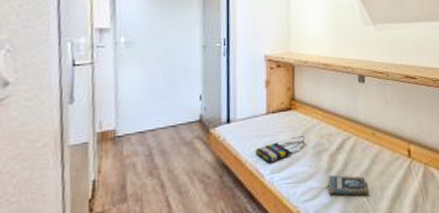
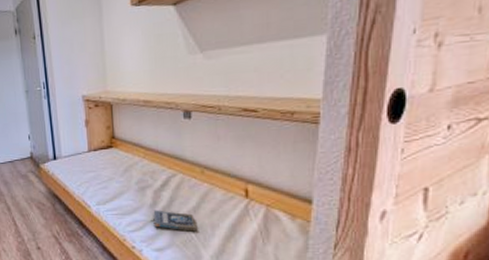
tote bag: present [255,136,305,163] -> none [81,172,128,195]

